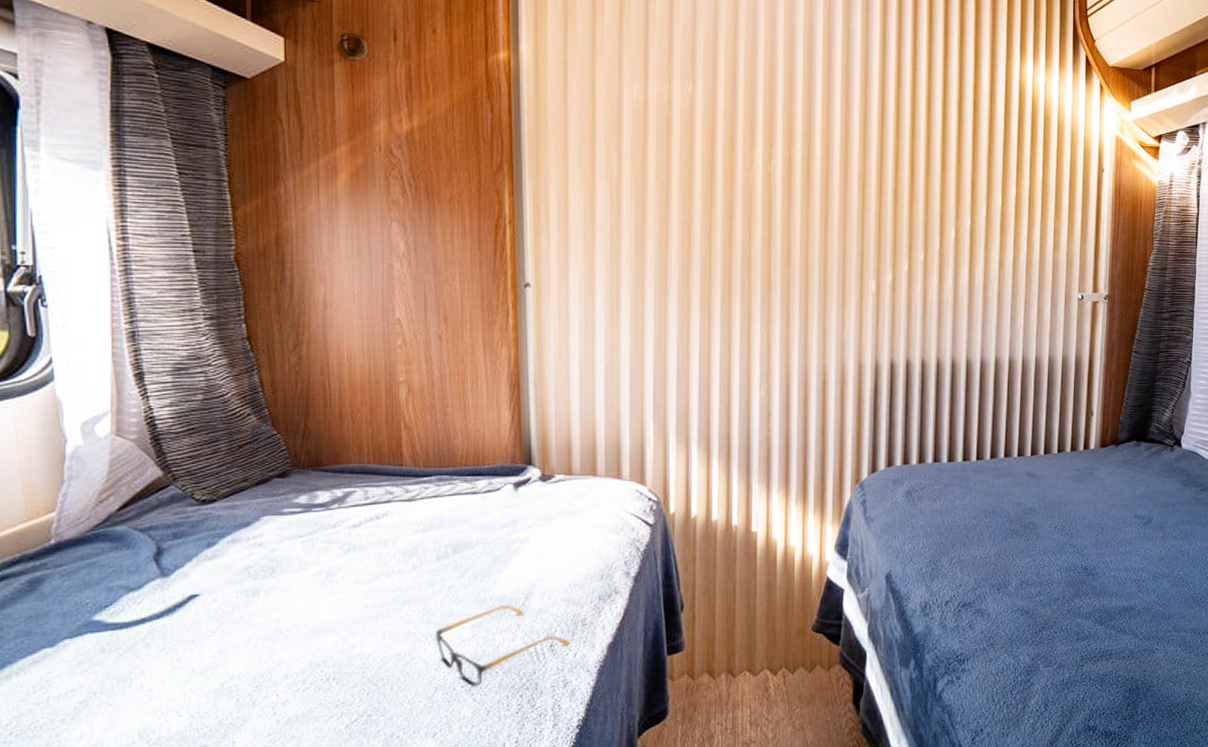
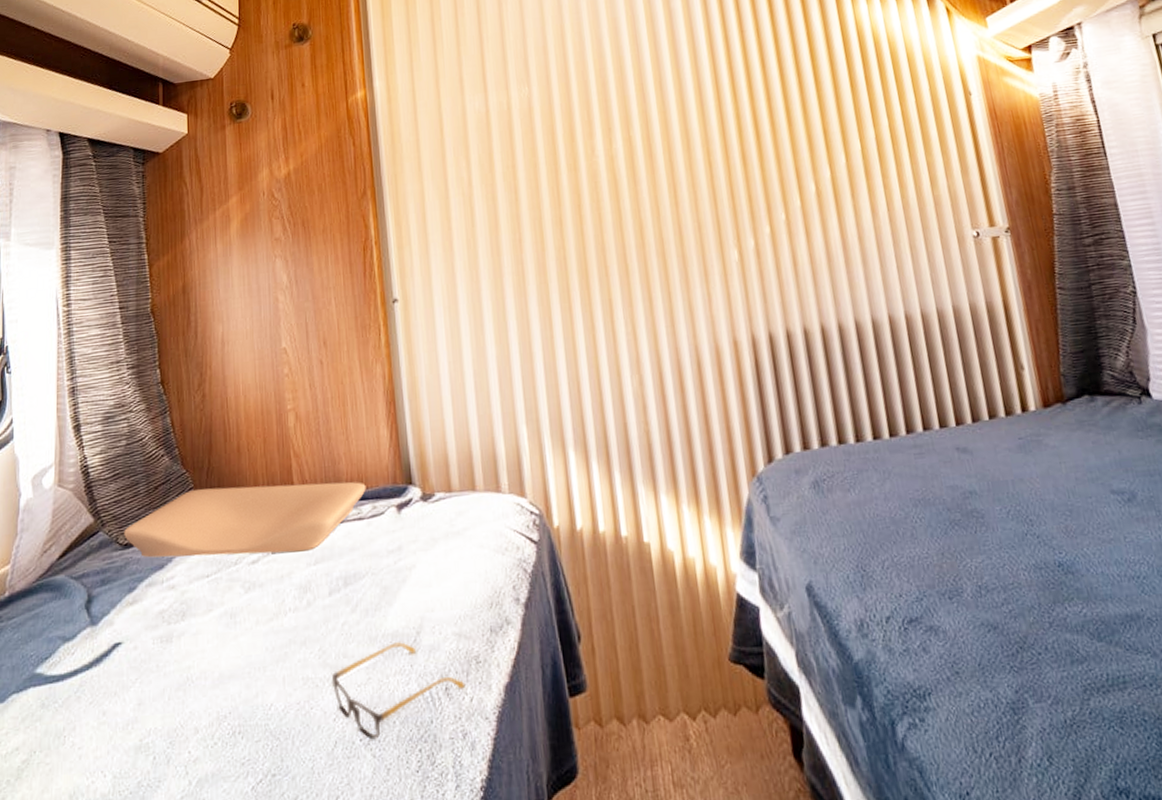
cushion: none [201,452,483,520] -> present [124,481,366,558]

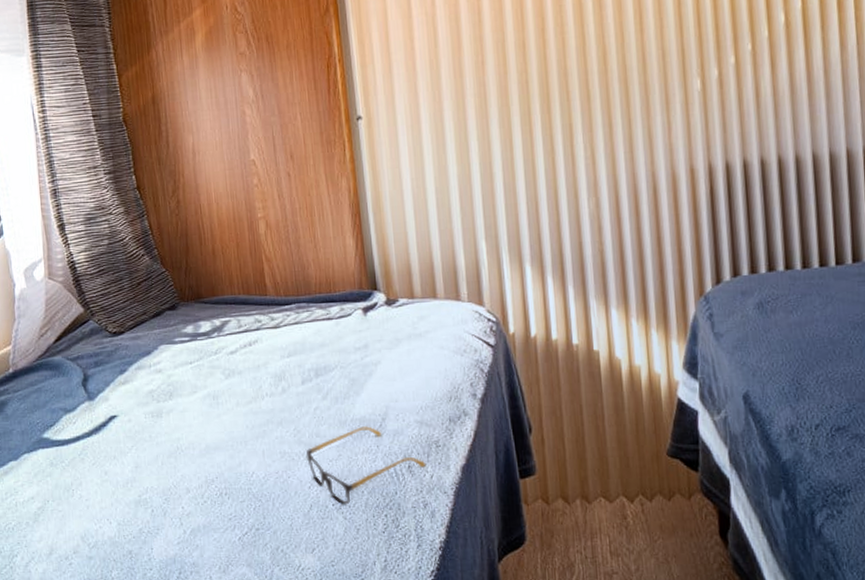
cushion: present [124,481,366,558] -> none [112,285,334,346]

